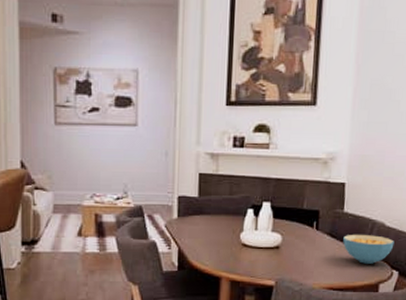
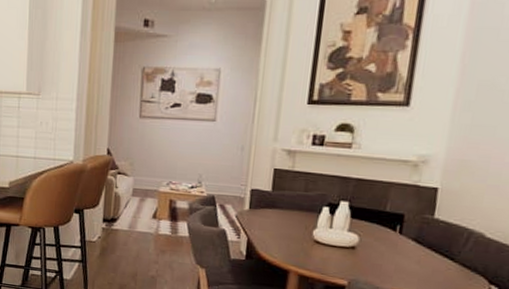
cereal bowl: present [343,234,395,264] -> none [430,242,496,276]

